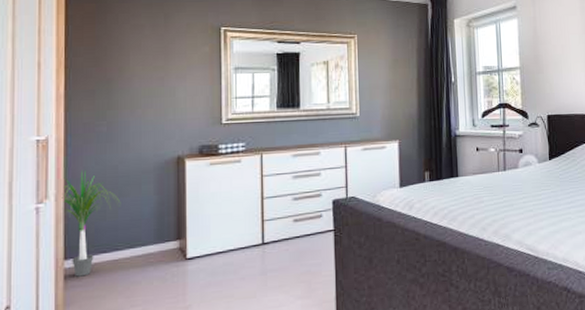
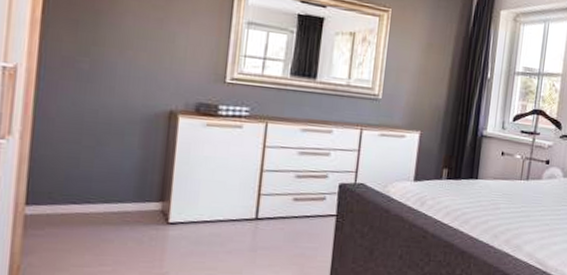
potted plant: present [62,171,121,277] -> none [28,110,99,226]

